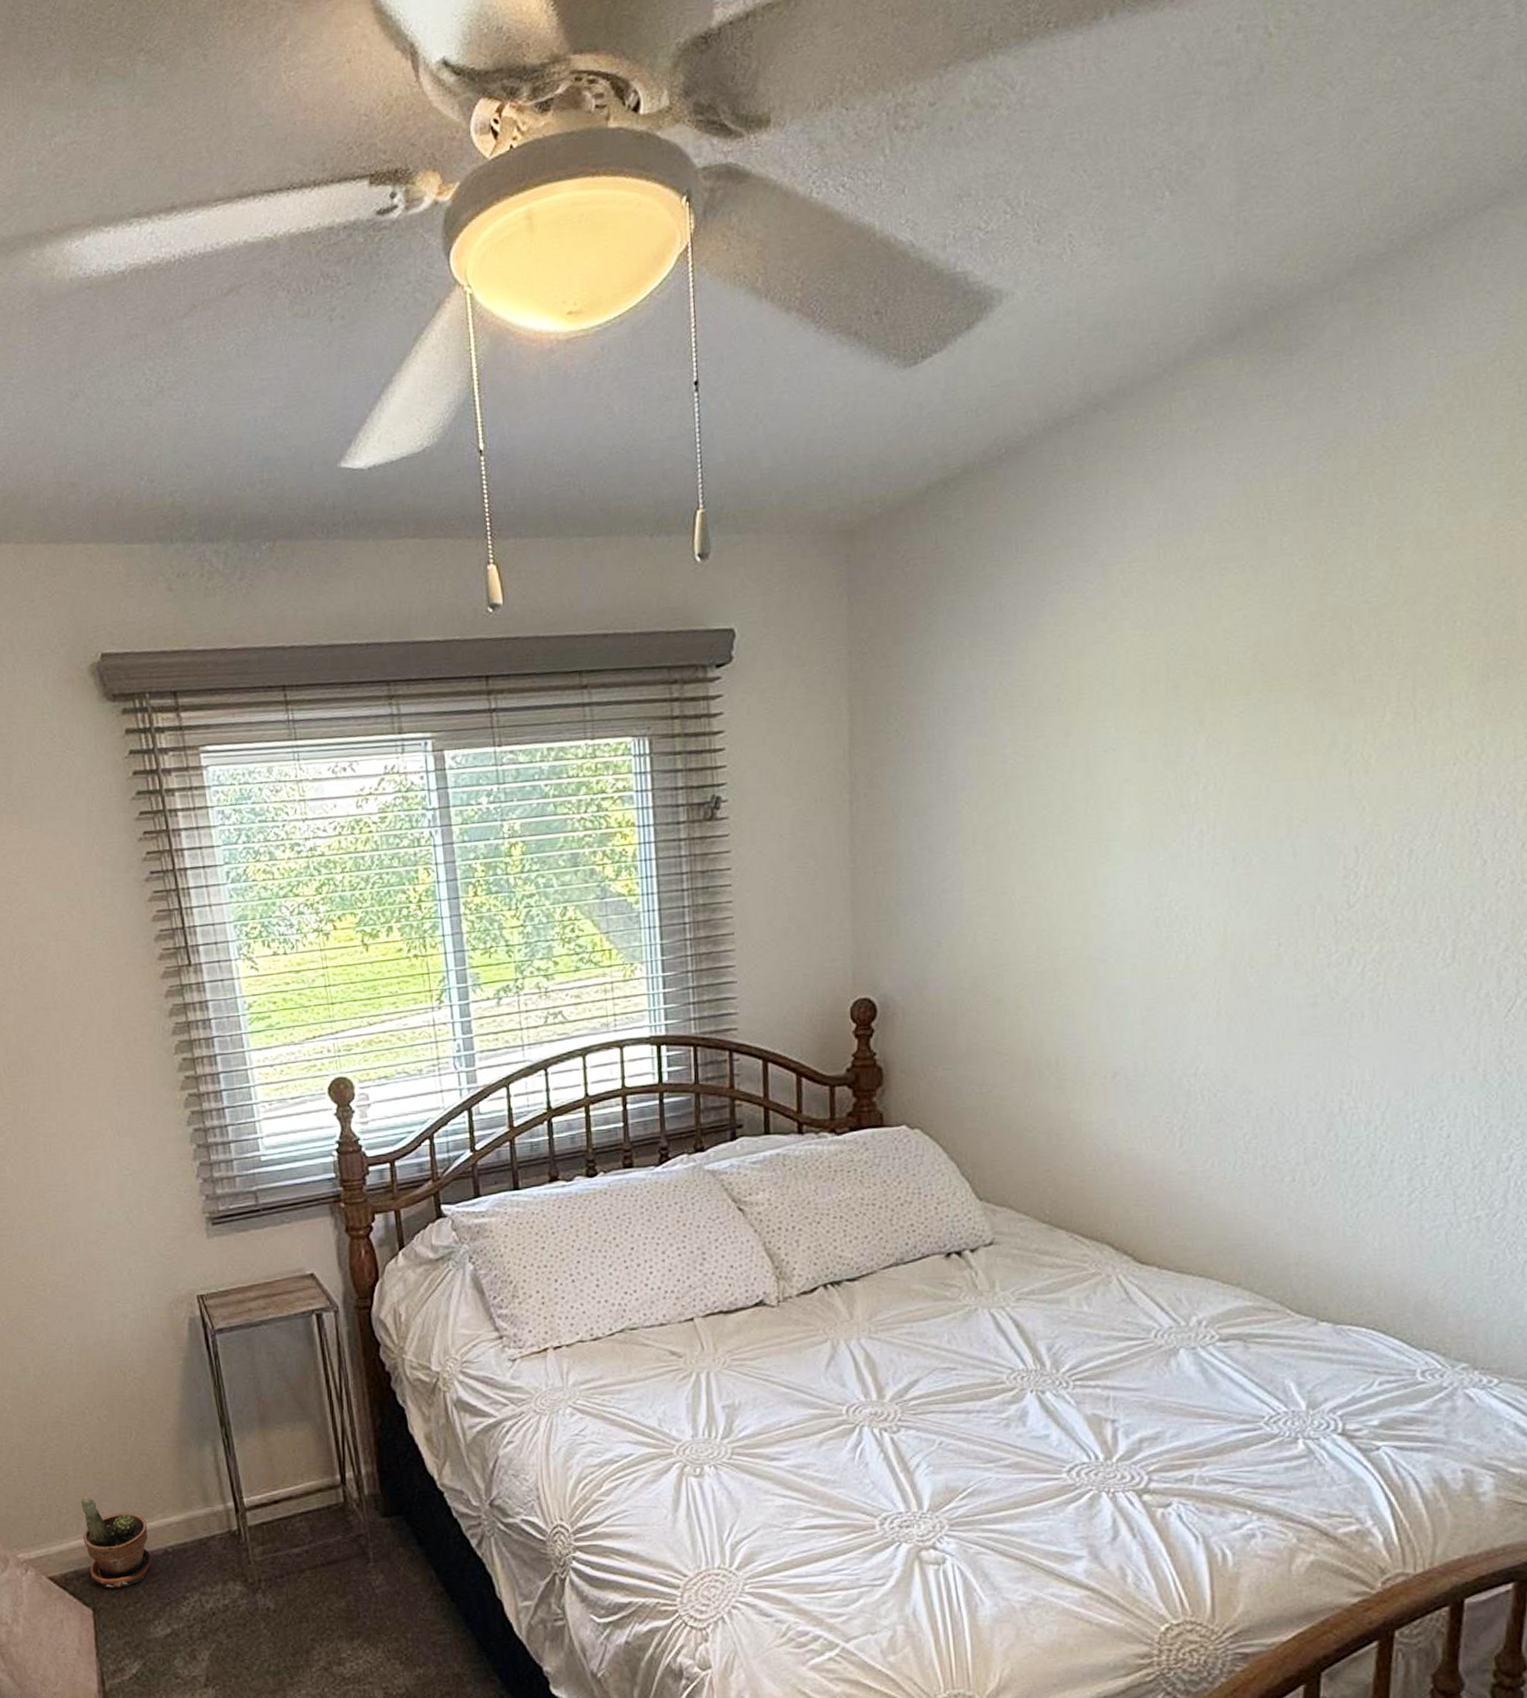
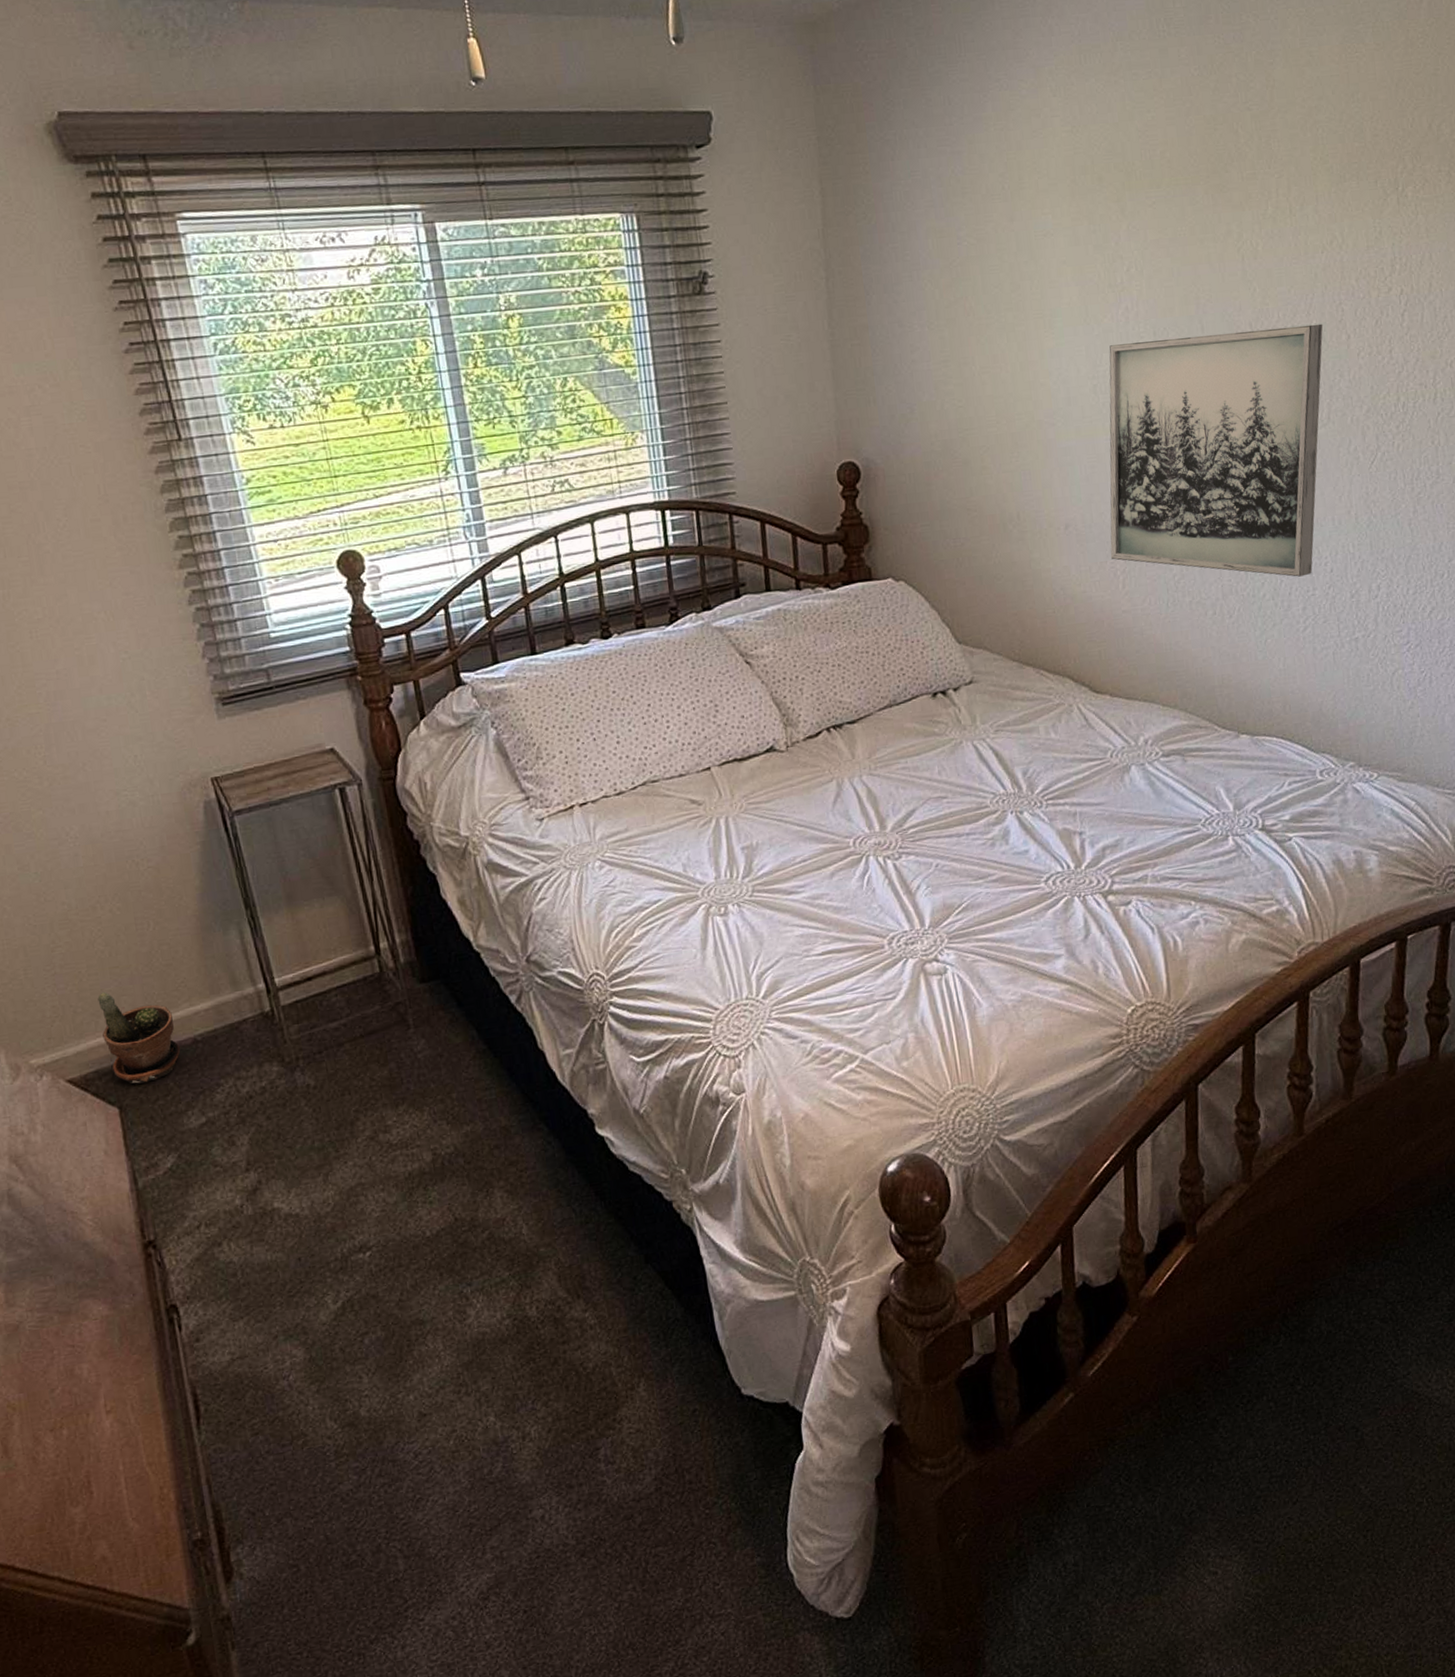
wall art: none [1166,847,1452,1142] -> present [1109,323,1323,577]

